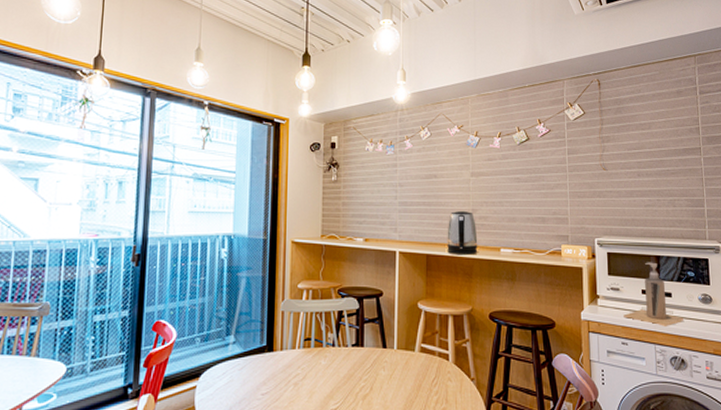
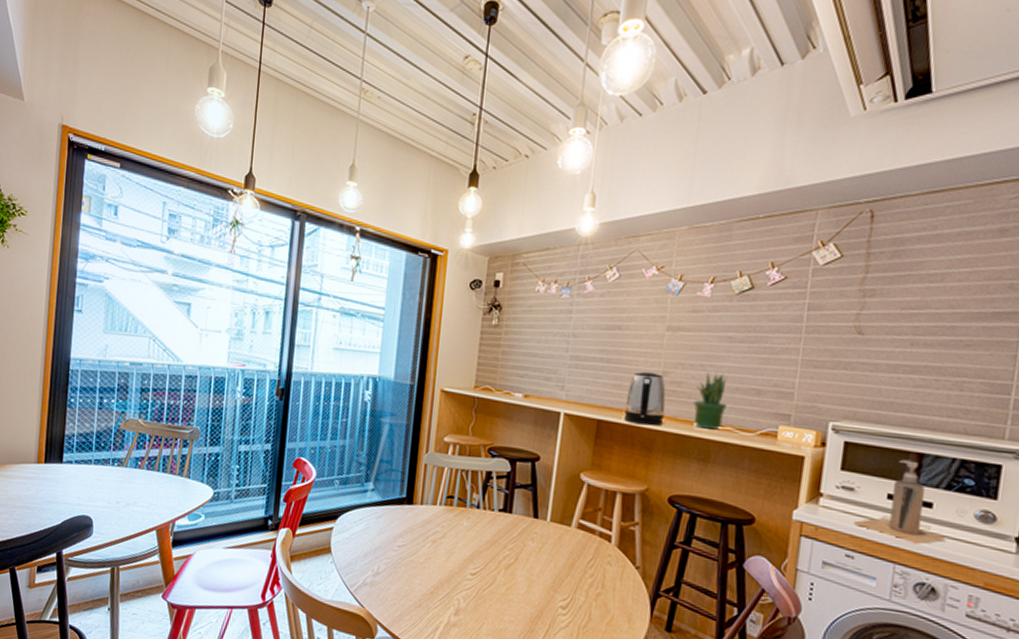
planter: none [498,207,523,253] -> present [693,372,728,430]

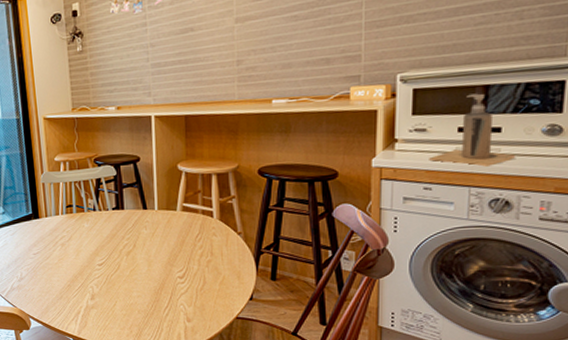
kettle: present [624,371,666,427] -> none [207,63,245,113]
planter: present [693,372,728,430] -> none [269,50,301,104]

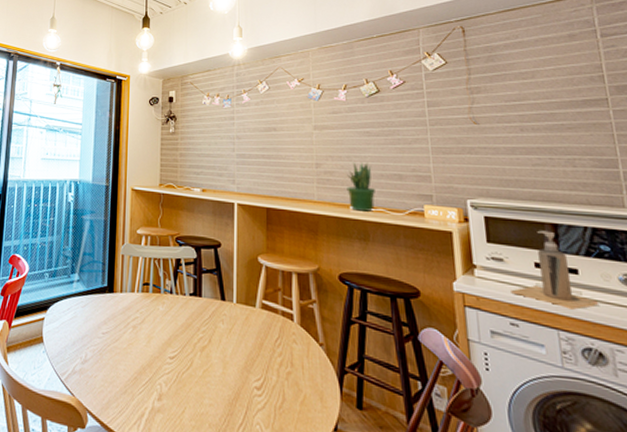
planter: none [269,50,301,104] -> present [346,162,377,212]

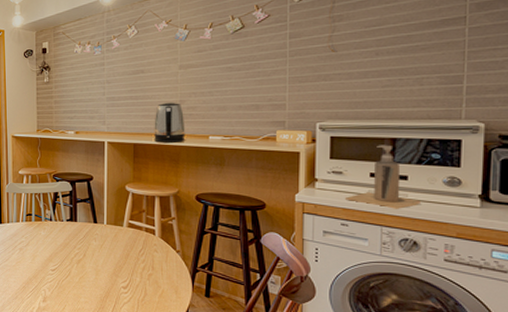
kettle: none [288,164,324,212] -> present [154,102,185,144]
planter: present [346,162,377,212] -> none [207,96,234,140]

